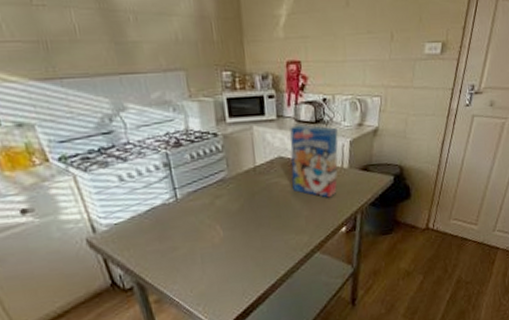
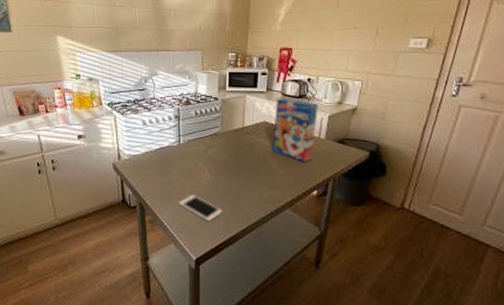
cell phone: none [189,258,246,285] -> present [179,195,223,221]

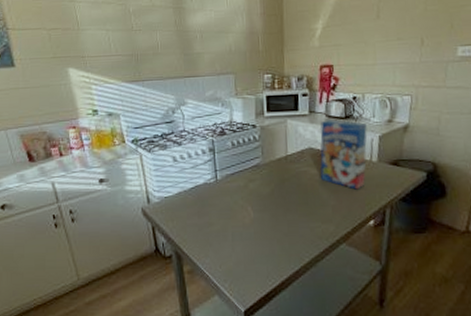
cell phone: present [179,195,223,221] -> none [221,237,272,265]

